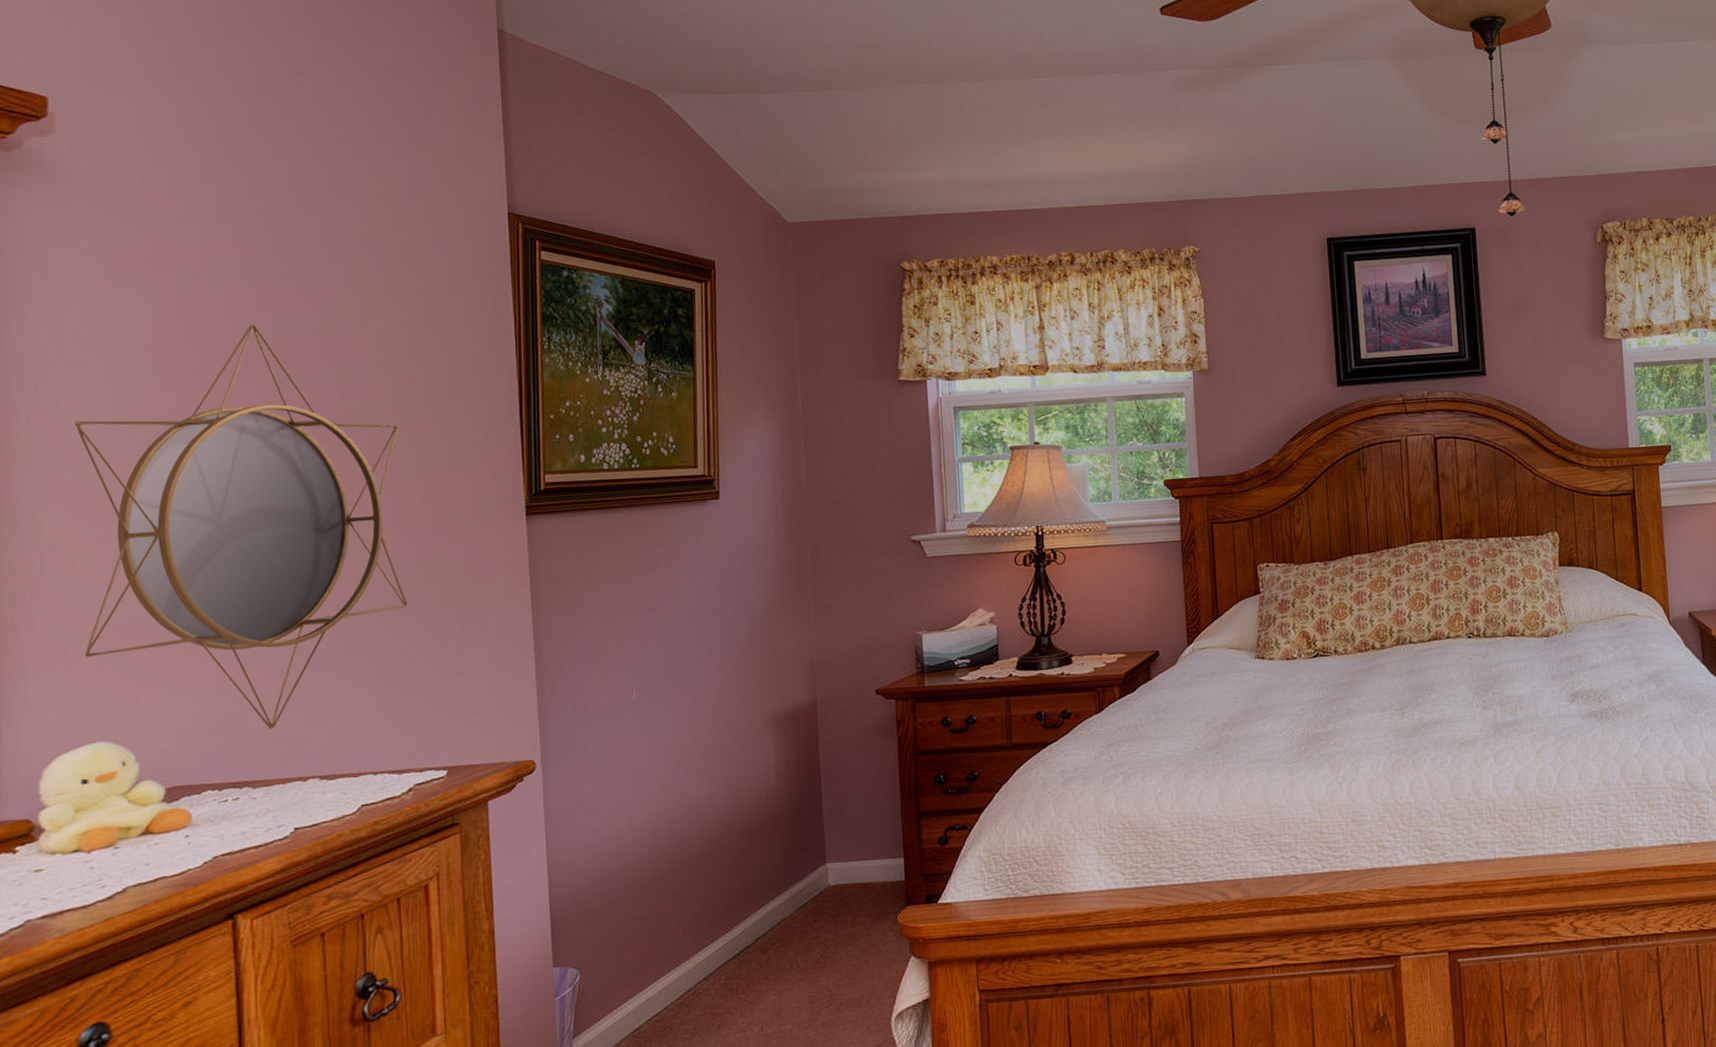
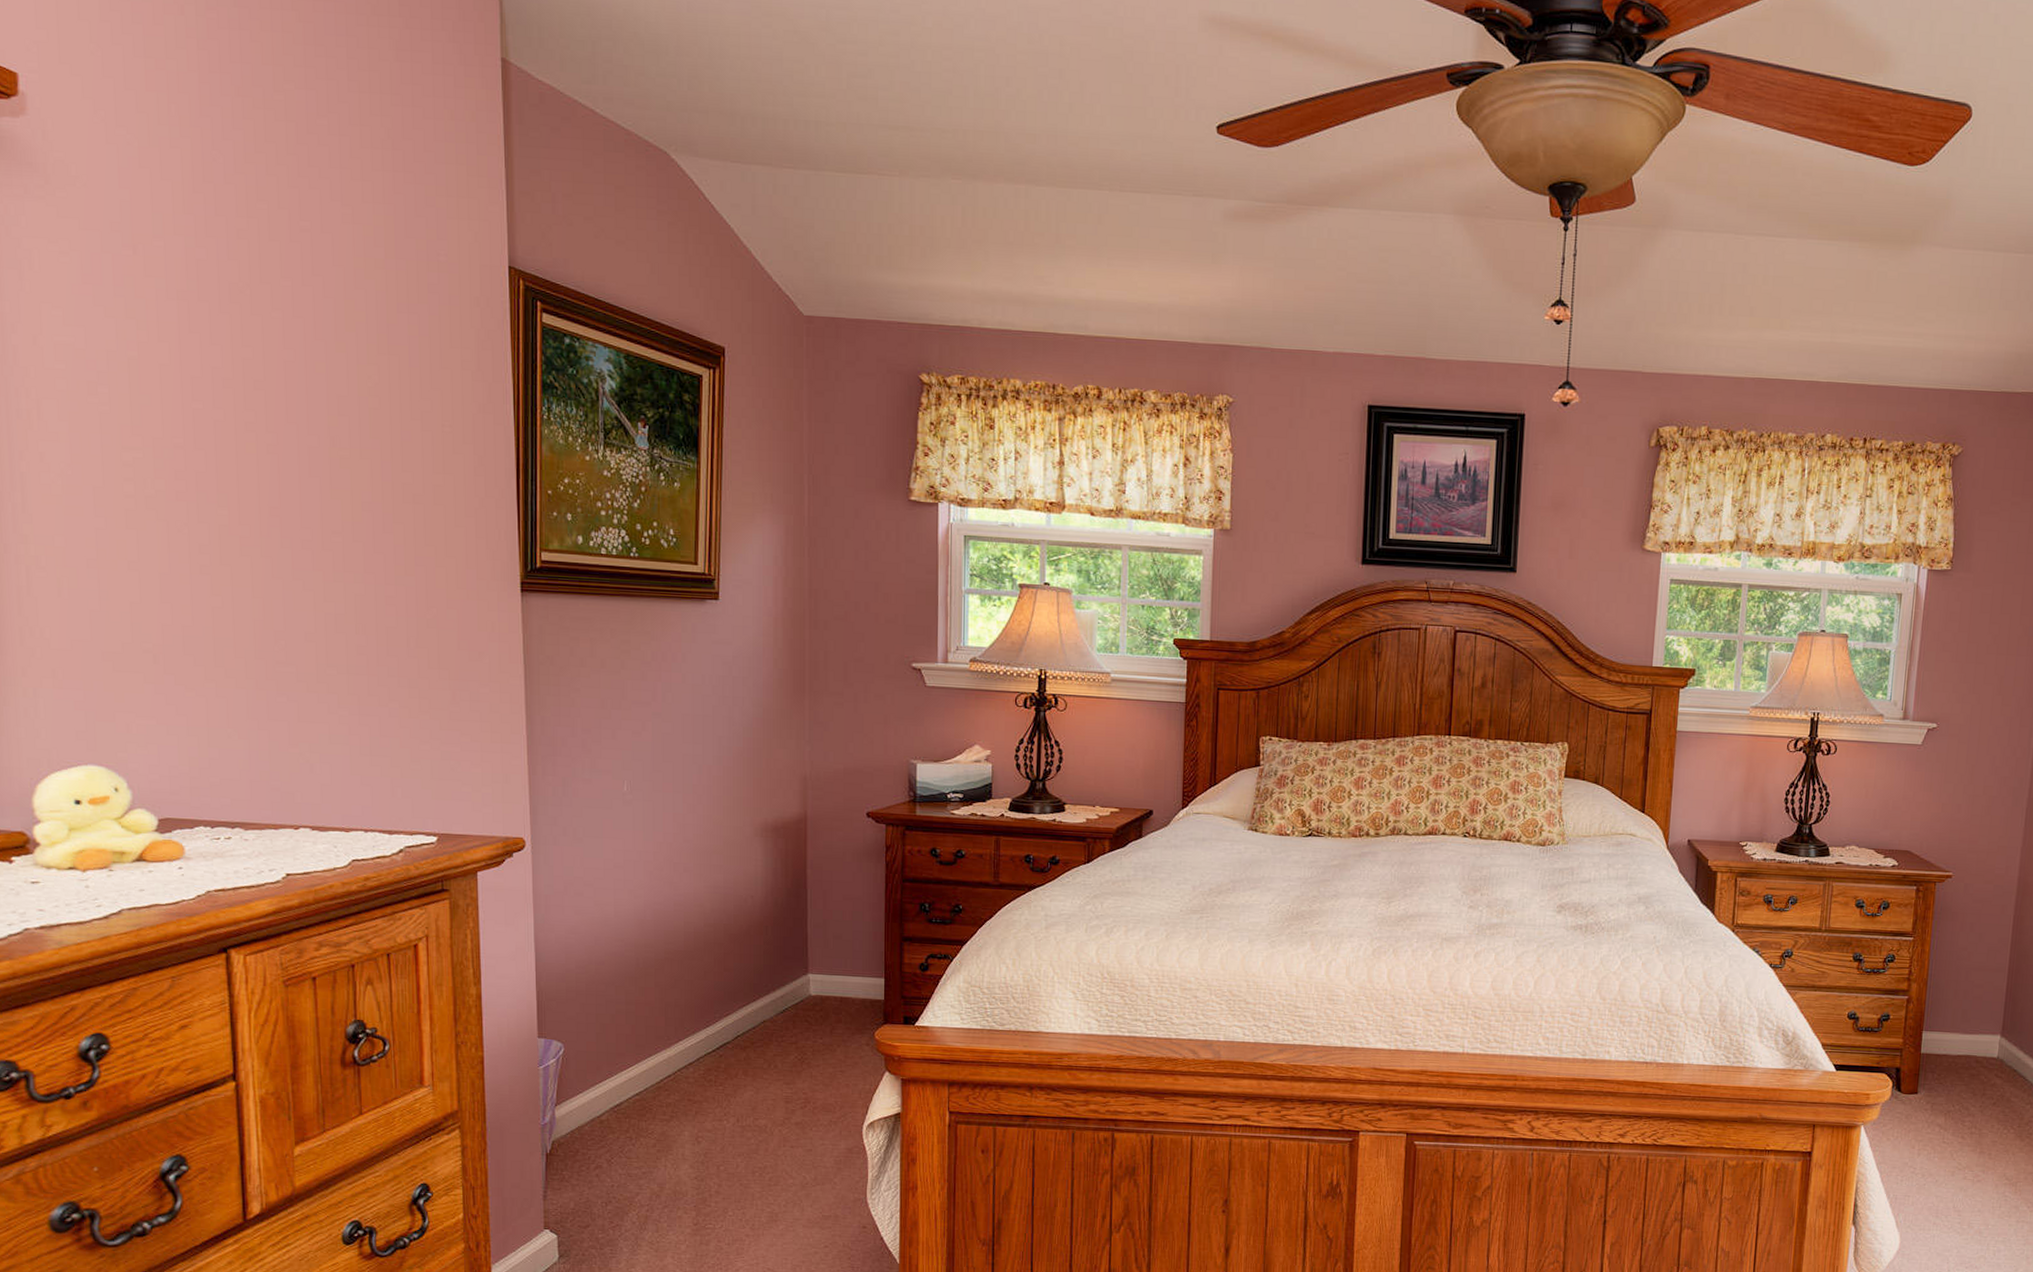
home mirror: present [75,324,408,729] -> none [57,353,400,774]

